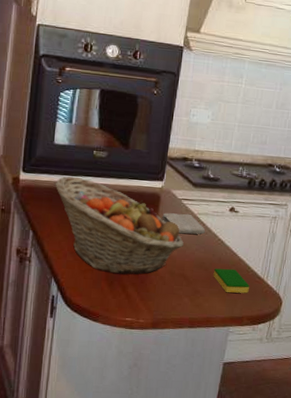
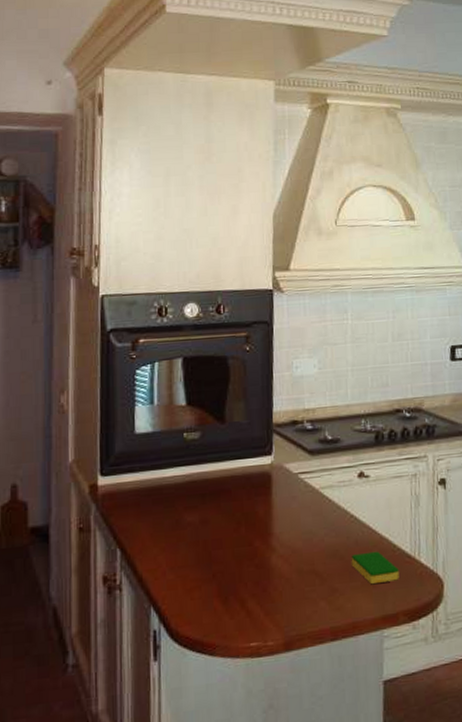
fruit basket: present [55,176,184,274] -> none [141,469,309,586]
washcloth: present [162,213,205,235] -> none [277,490,332,518]

